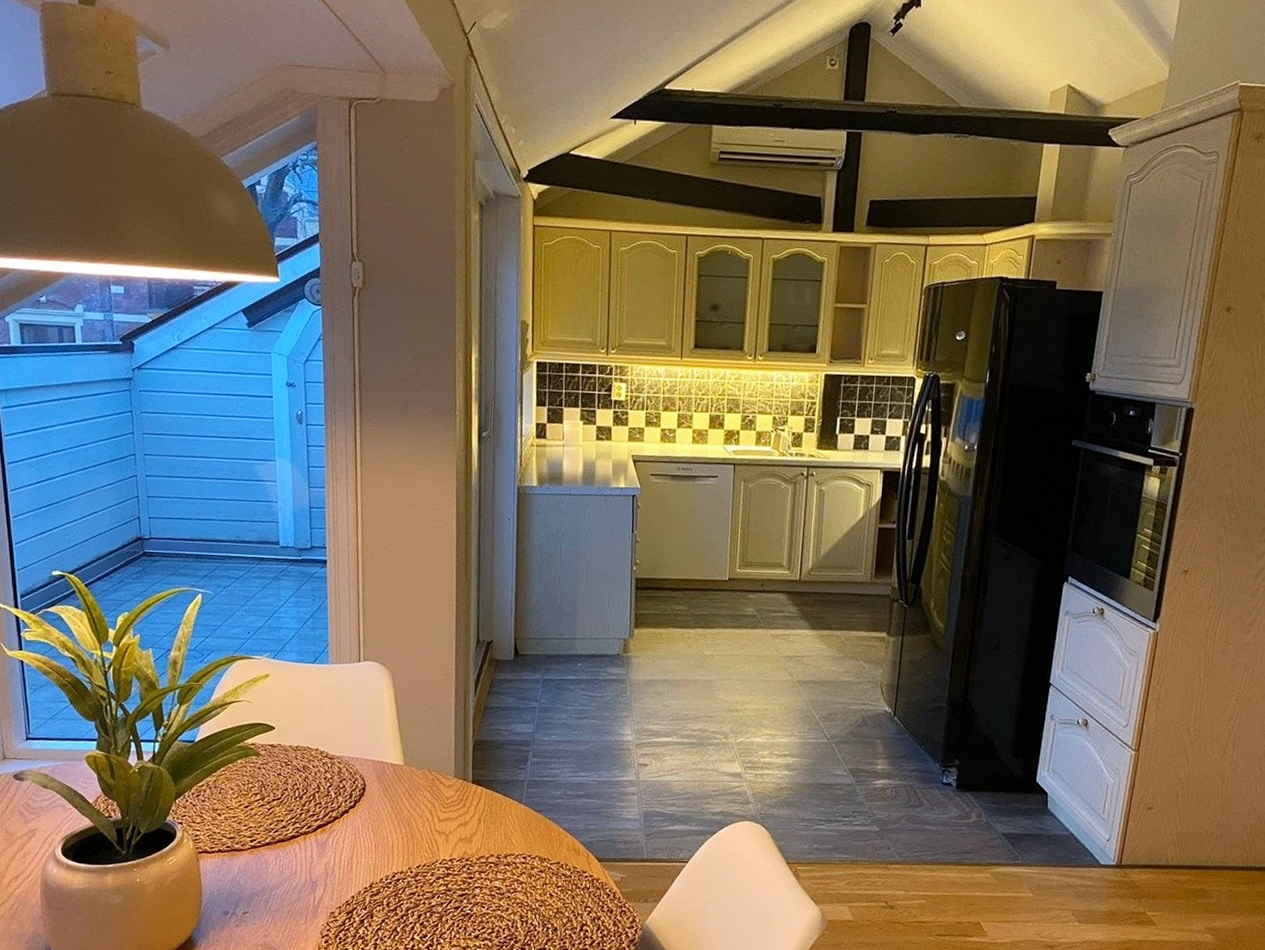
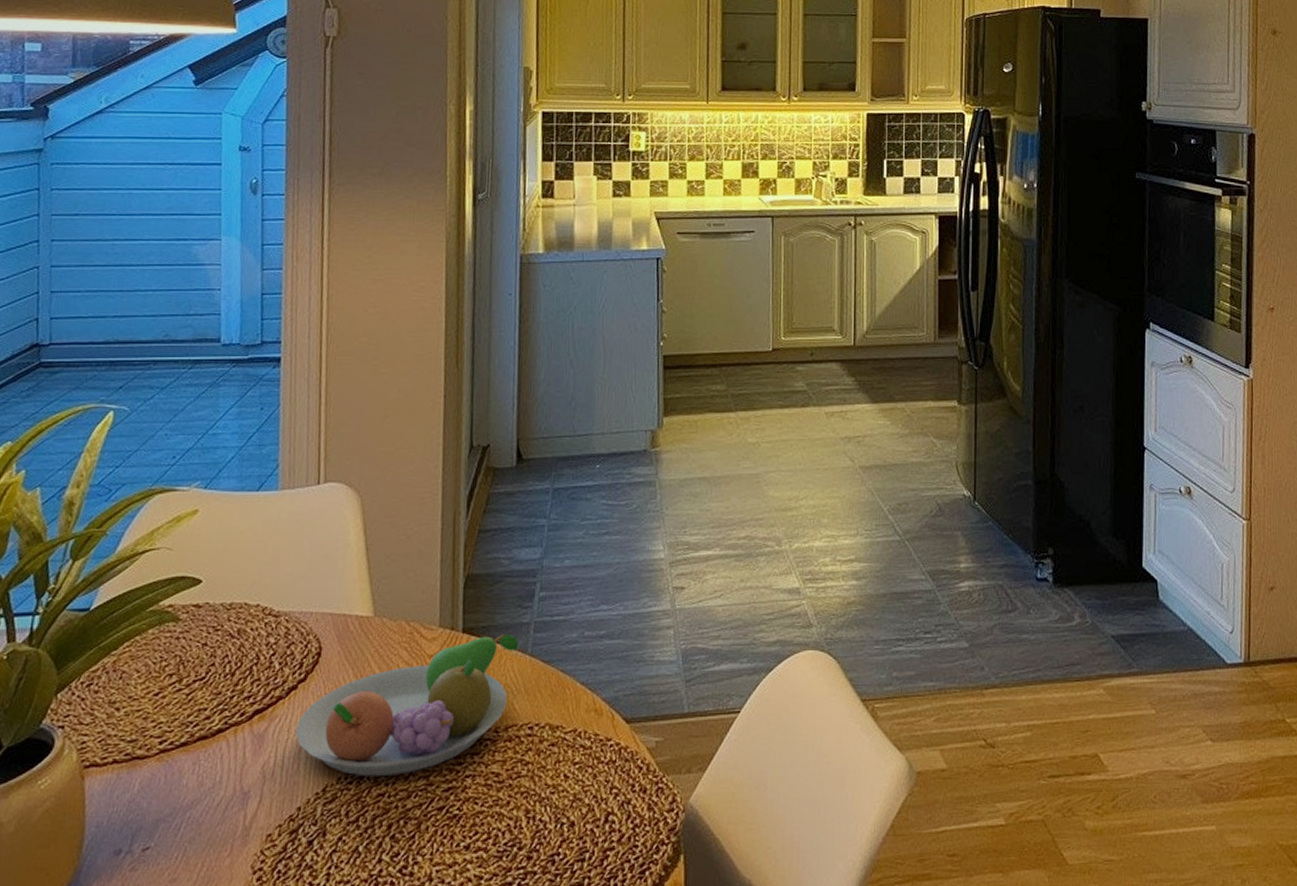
fruit bowl: none [348,787,516,881] -> present [295,634,519,776]

